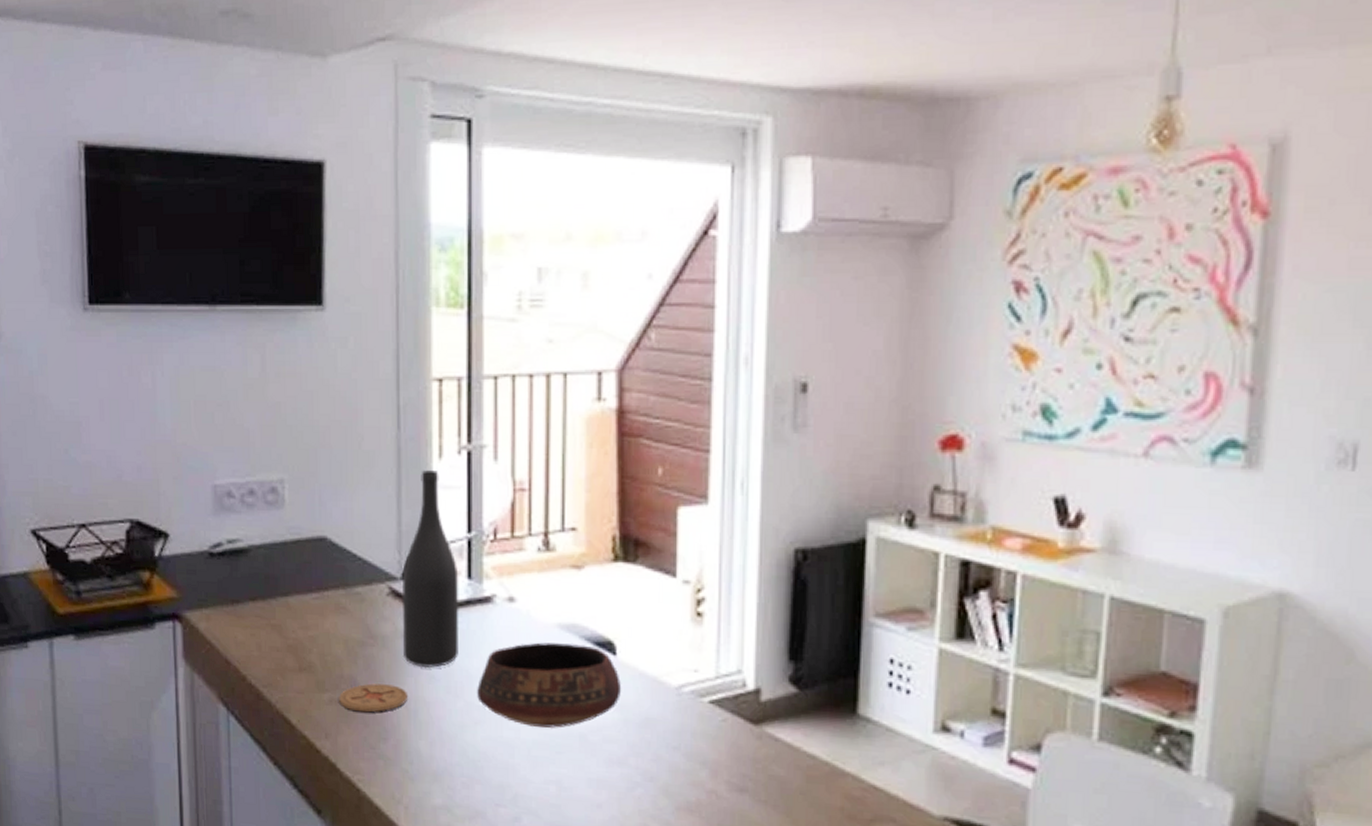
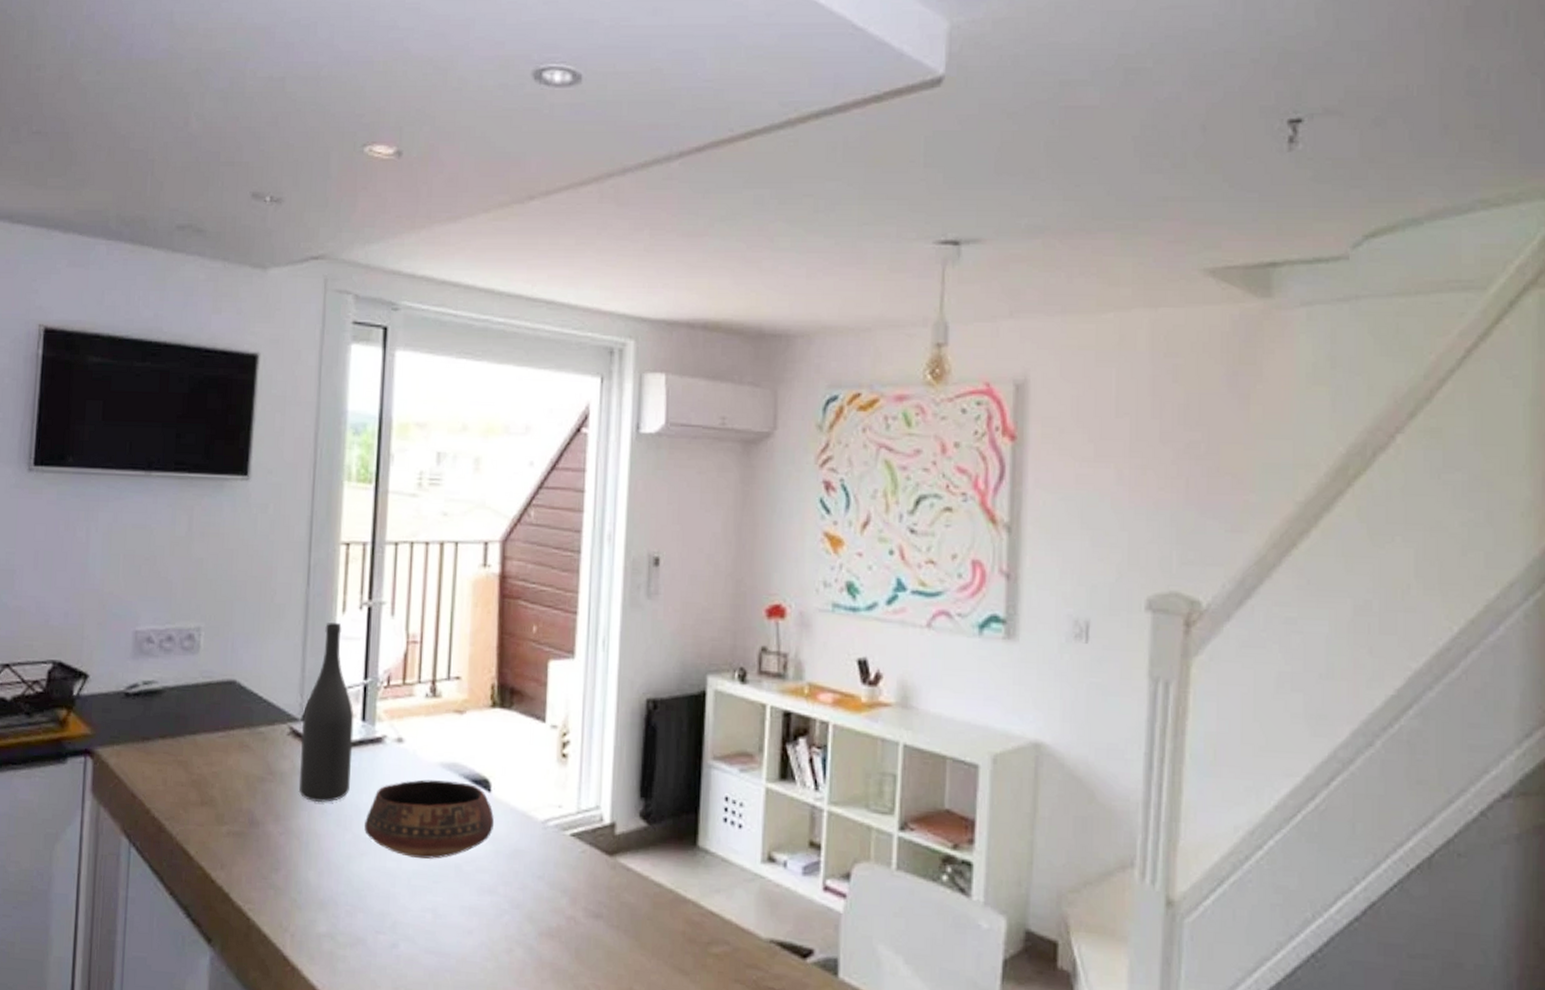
coaster: present [339,683,409,713] -> none [236,817,301,845]

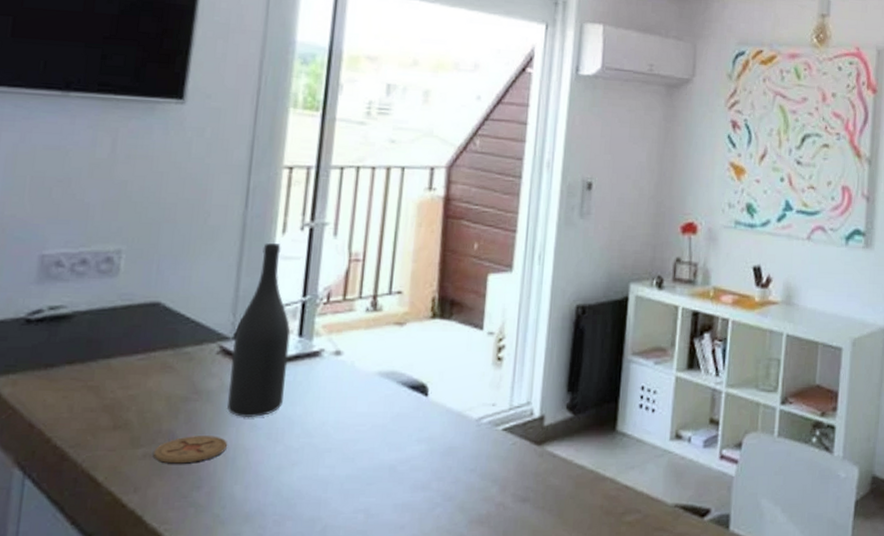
coaster: none [236,817,301,845] -> present [154,436,228,464]
bowl: present [364,779,495,859] -> none [297,389,431,463]

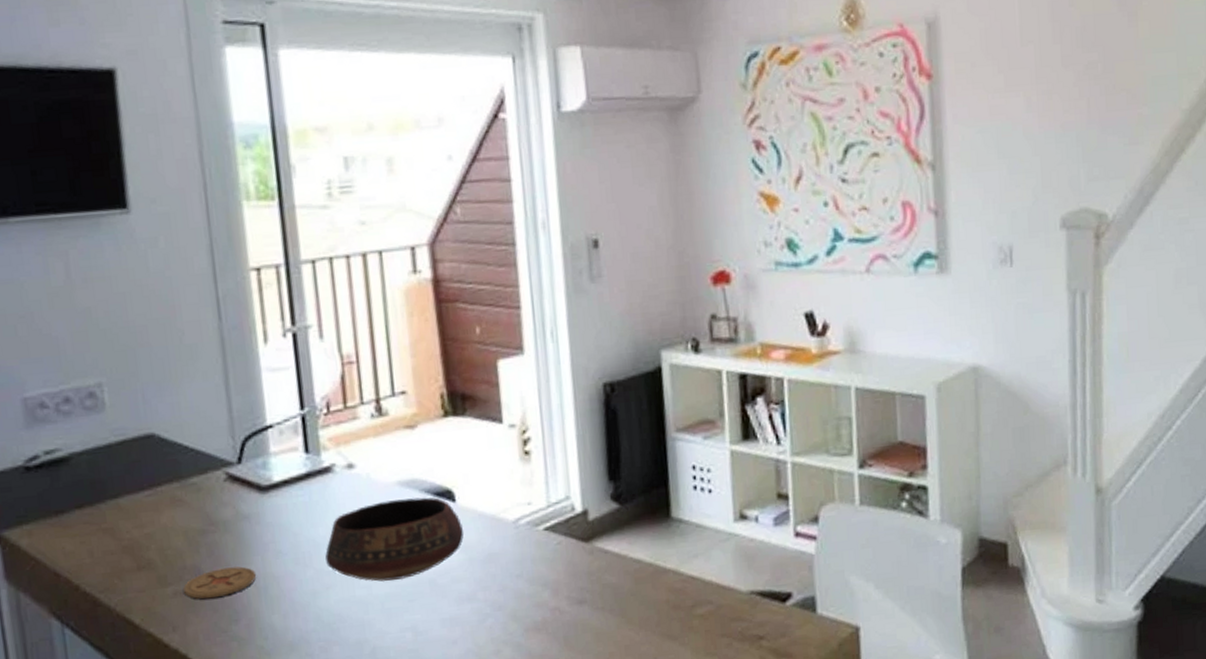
wine bottle: present [226,243,291,418] -> none [238,355,303,545]
bowl: none [297,389,431,463] -> present [325,497,465,582]

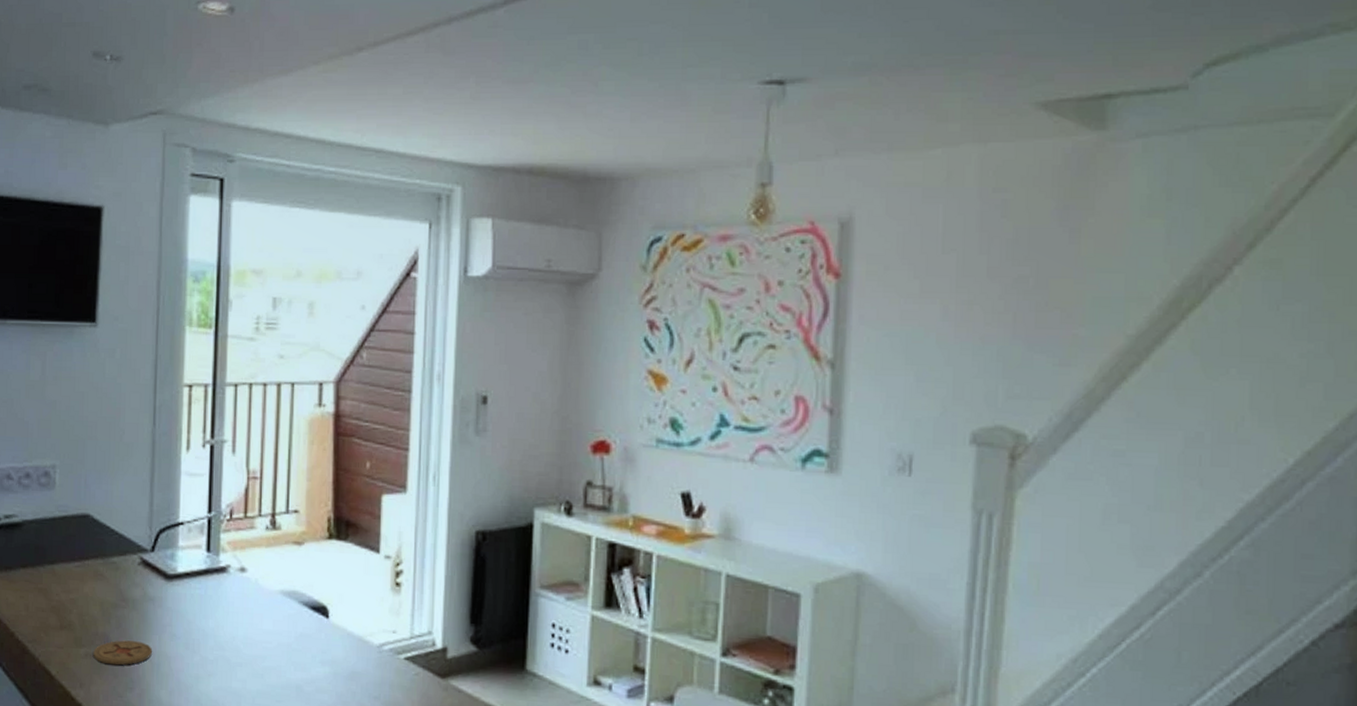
bowl: present [325,497,465,582] -> none [211,606,333,680]

